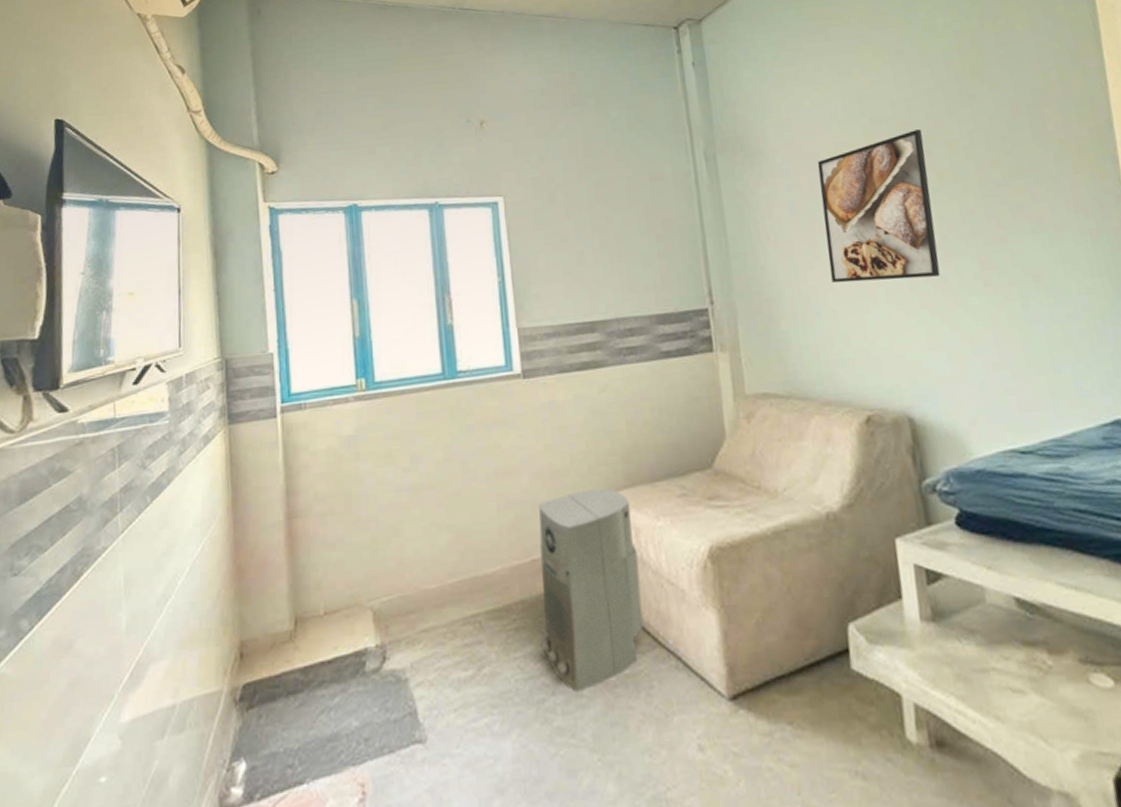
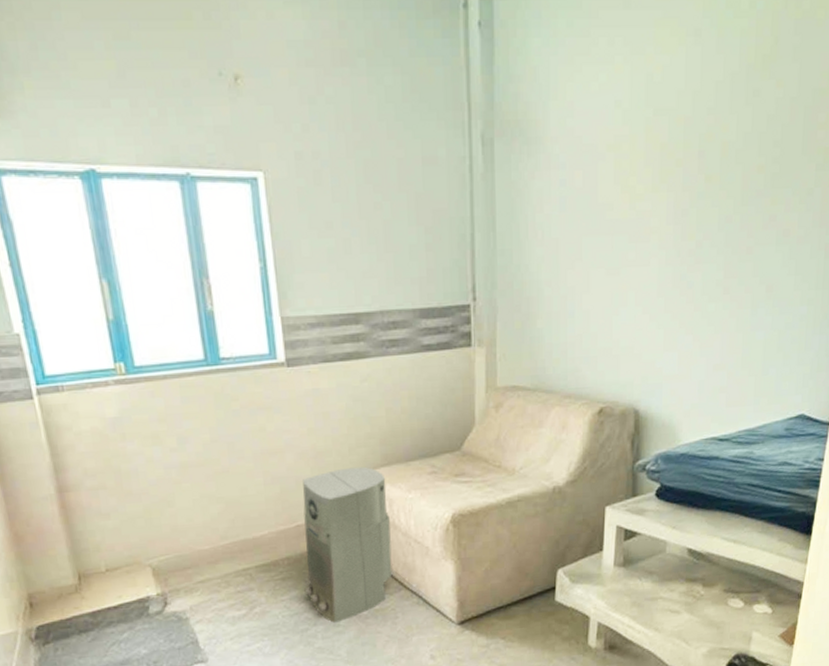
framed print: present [817,129,941,283] -> none [589,127,702,285]

